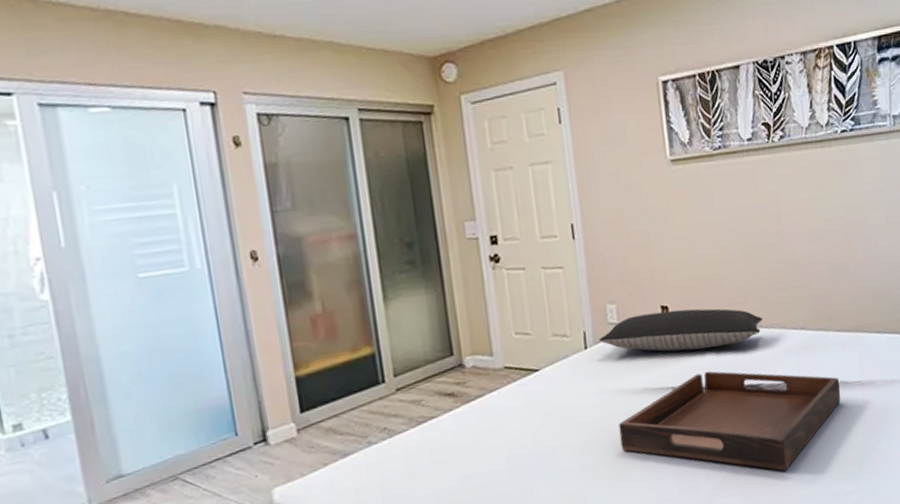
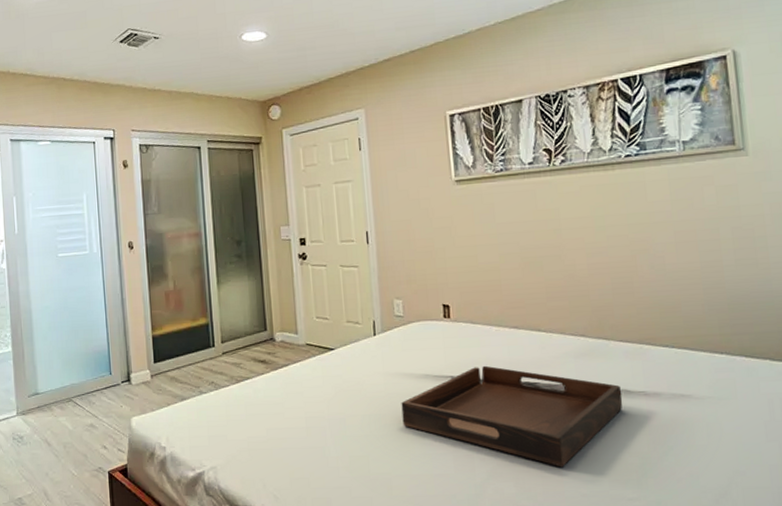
pillow: present [598,308,762,352] -> none [386,309,540,346]

